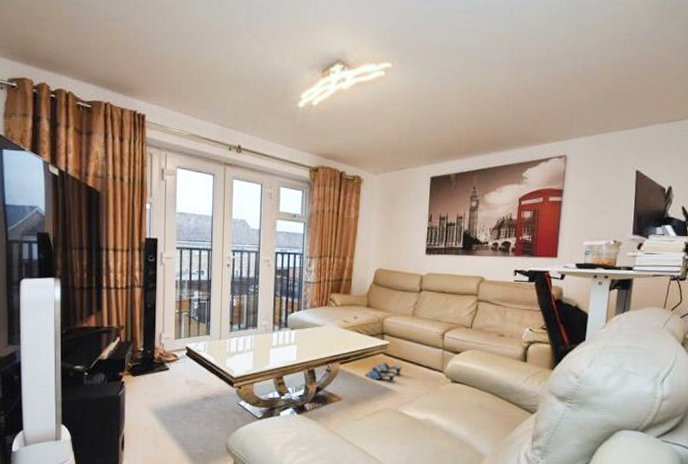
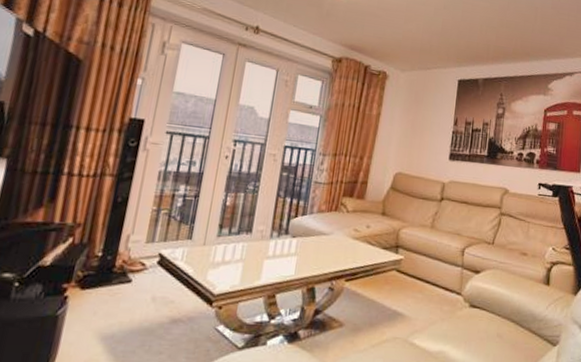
slippers: present [364,363,402,383] -> none [373,281,416,306]

